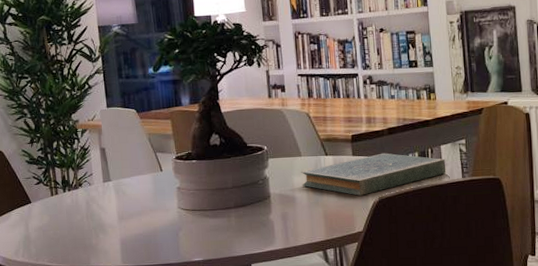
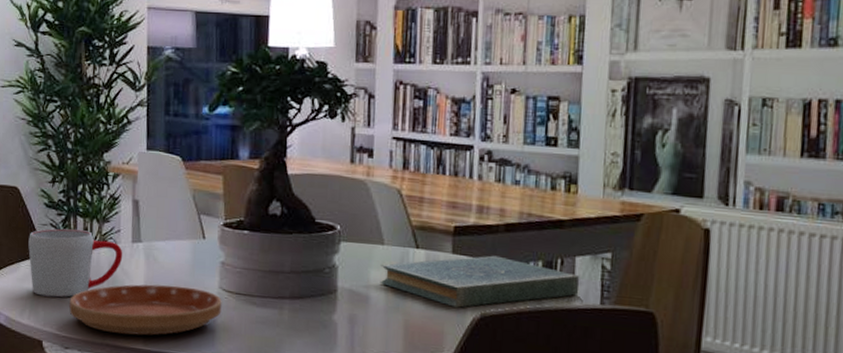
mug: none [15,178,97,236] -> present [28,228,123,298]
saucer: none [56,211,182,257] -> present [69,284,222,336]

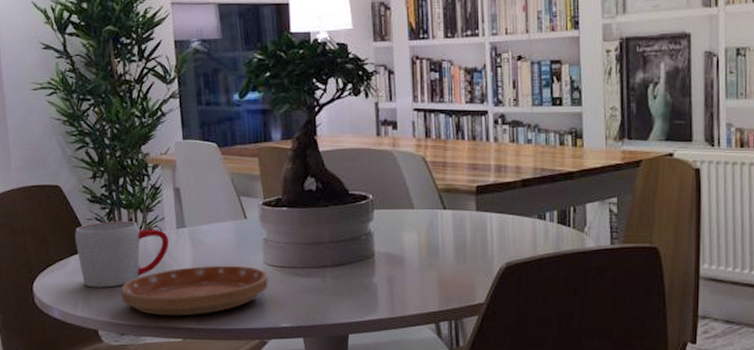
book: present [380,255,579,308] -> none [413,209,591,260]

